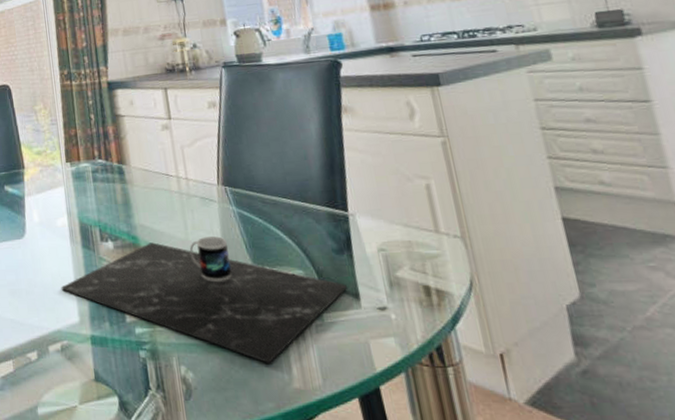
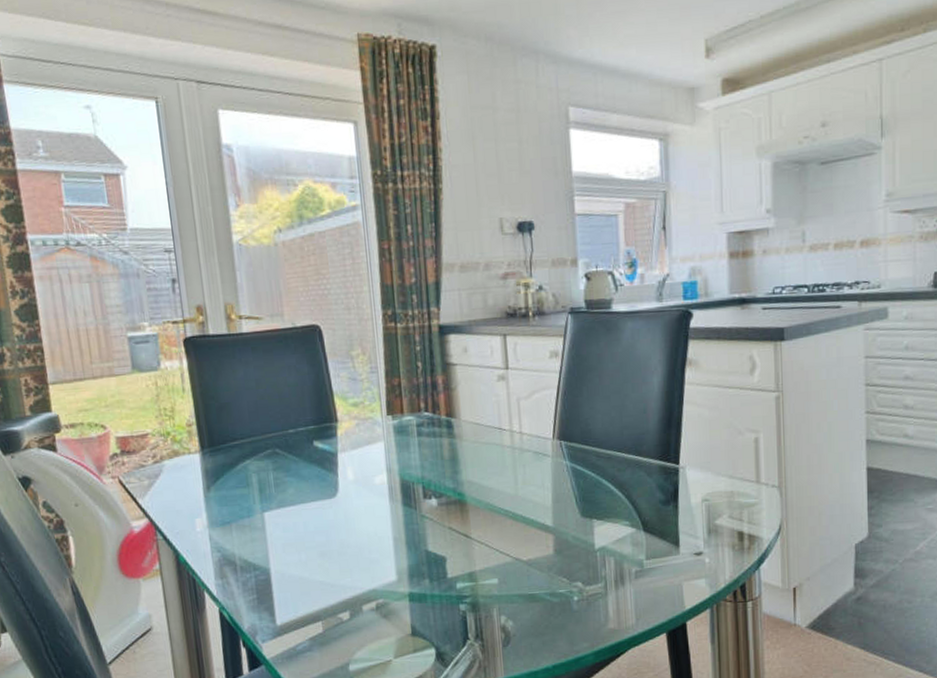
place setting: present [61,235,347,363] -> none [377,490,669,608]

